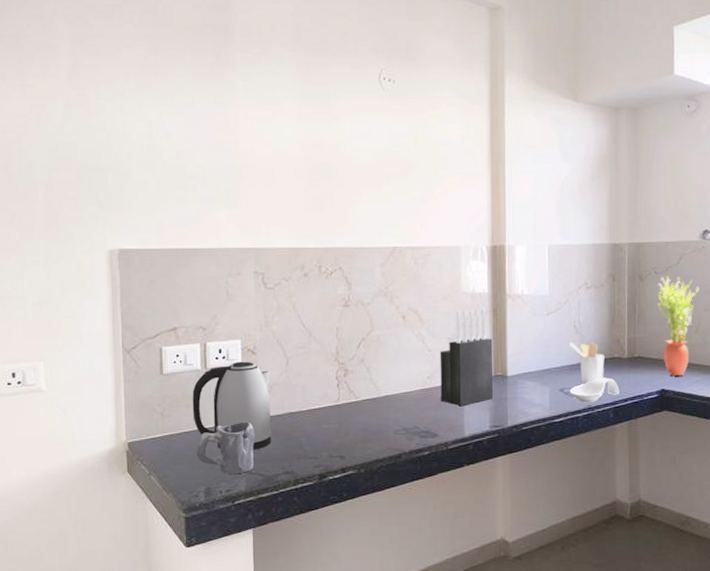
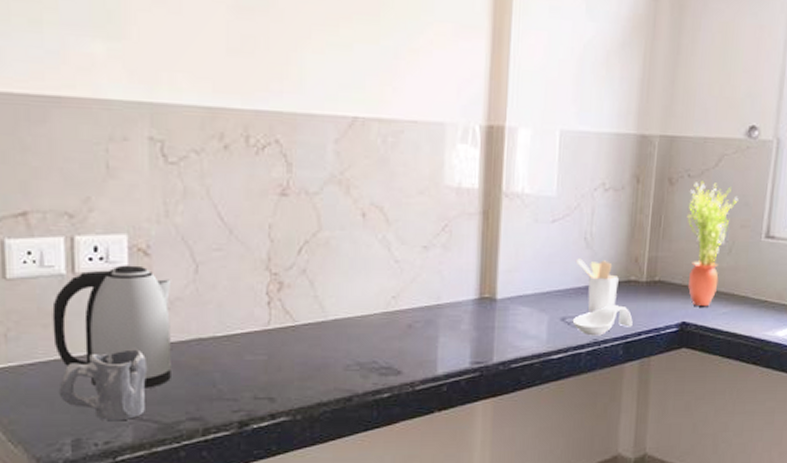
knife block: present [440,308,494,407] -> none [408,209,481,336]

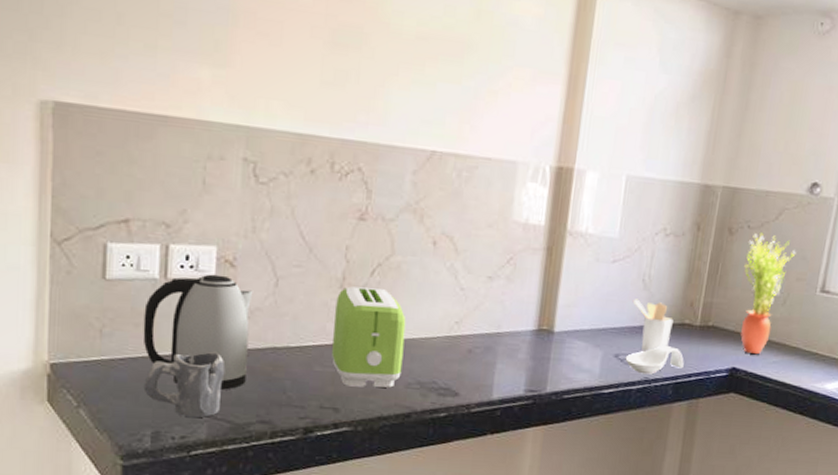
toaster: none [263,267,340,373] -> present [332,286,406,388]

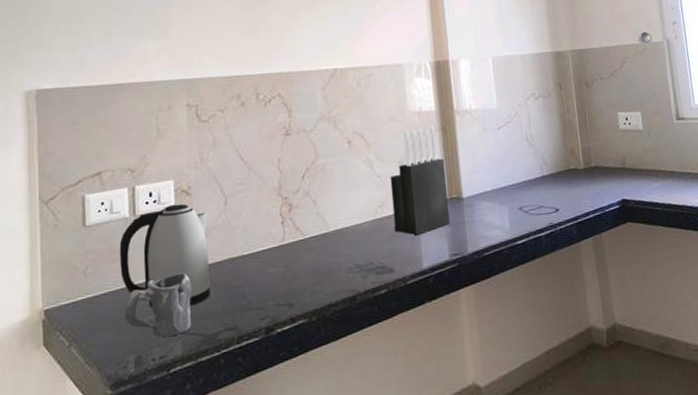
toaster: present [332,286,406,388] -> none [277,189,342,281]
knife block: none [468,243,542,363] -> present [390,127,450,236]
spoon rest: present [625,344,684,375] -> none [528,190,580,221]
utensil holder: present [632,299,673,352] -> none [522,155,562,200]
potted plant: present [740,232,796,354] -> none [605,81,647,184]

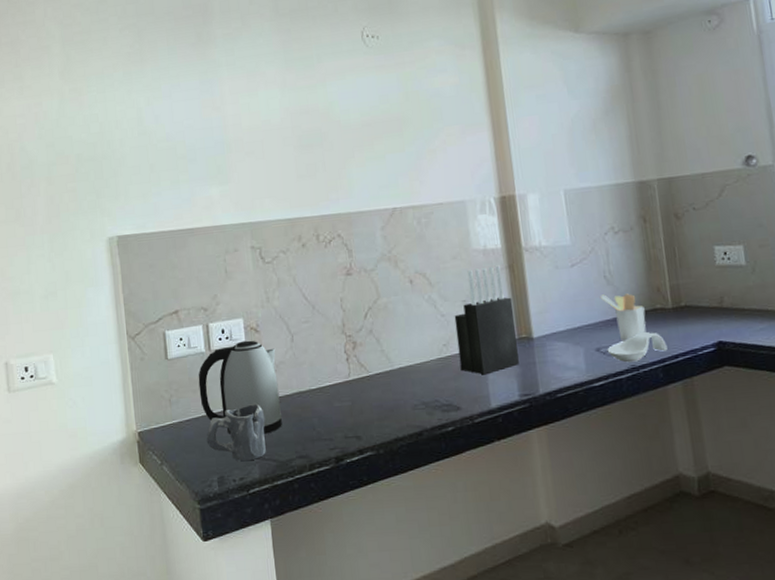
utensil holder: none [522,155,562,200] -> present [599,293,647,341]
spoon rest: none [528,190,580,221] -> present [607,331,667,363]

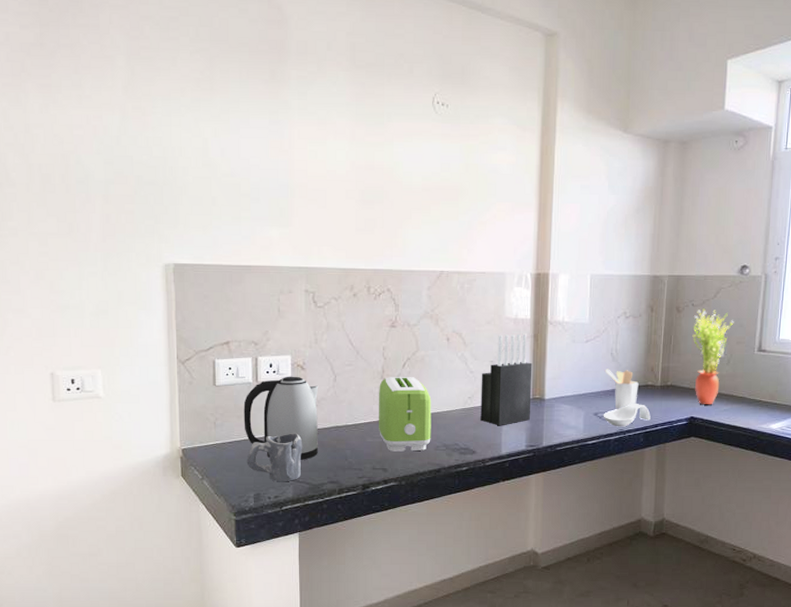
toaster: none [341,328,407,416] -> present [379,377,432,451]
potted plant: none [698,211,751,325] -> present [692,308,734,404]

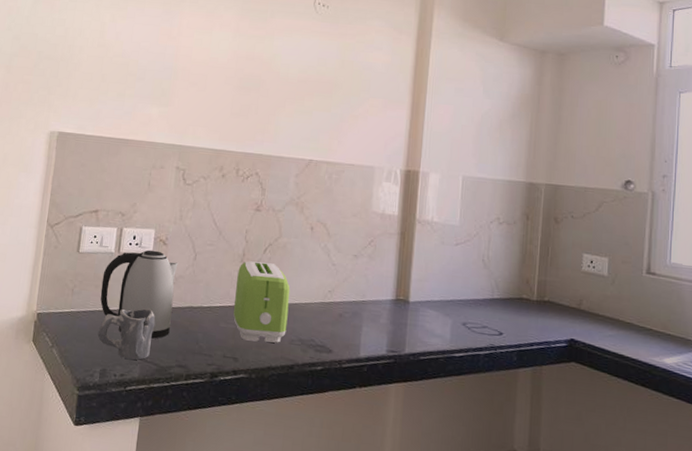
knife block: present [480,333,533,426] -> none [339,228,398,326]
spoon rest: present [603,403,651,427] -> none [472,316,525,342]
utensil holder: present [604,369,639,409] -> none [475,275,512,322]
potted plant: present [692,308,734,404] -> none [572,221,619,327]

